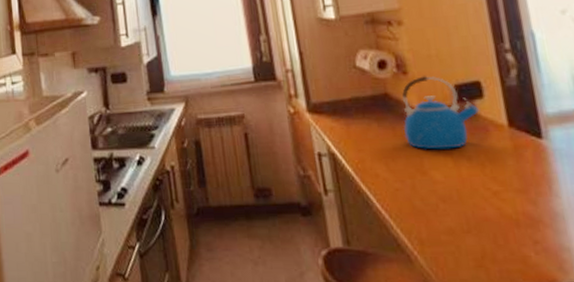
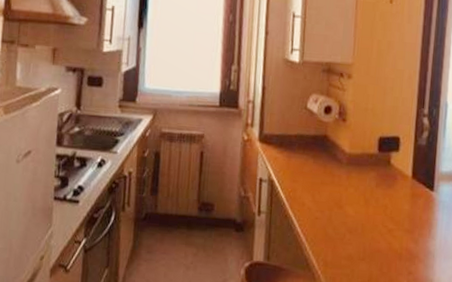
kettle: present [402,75,480,150] -> none [332,124,394,190]

